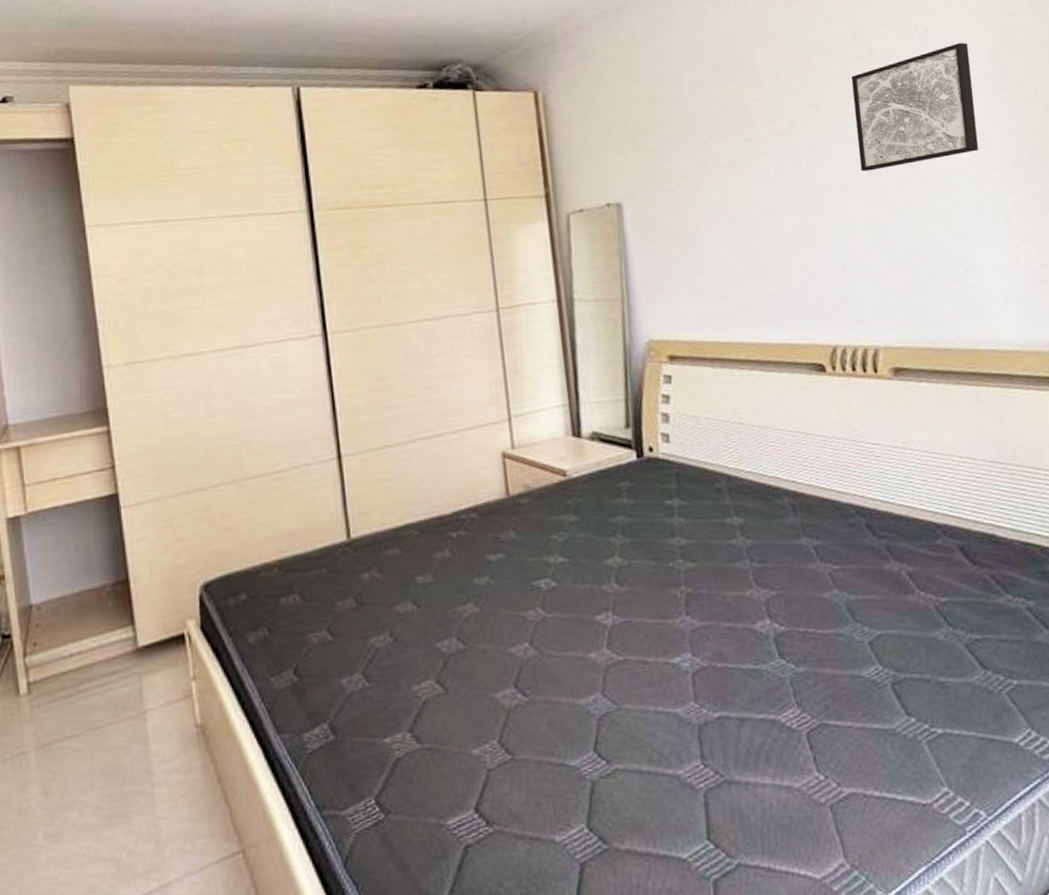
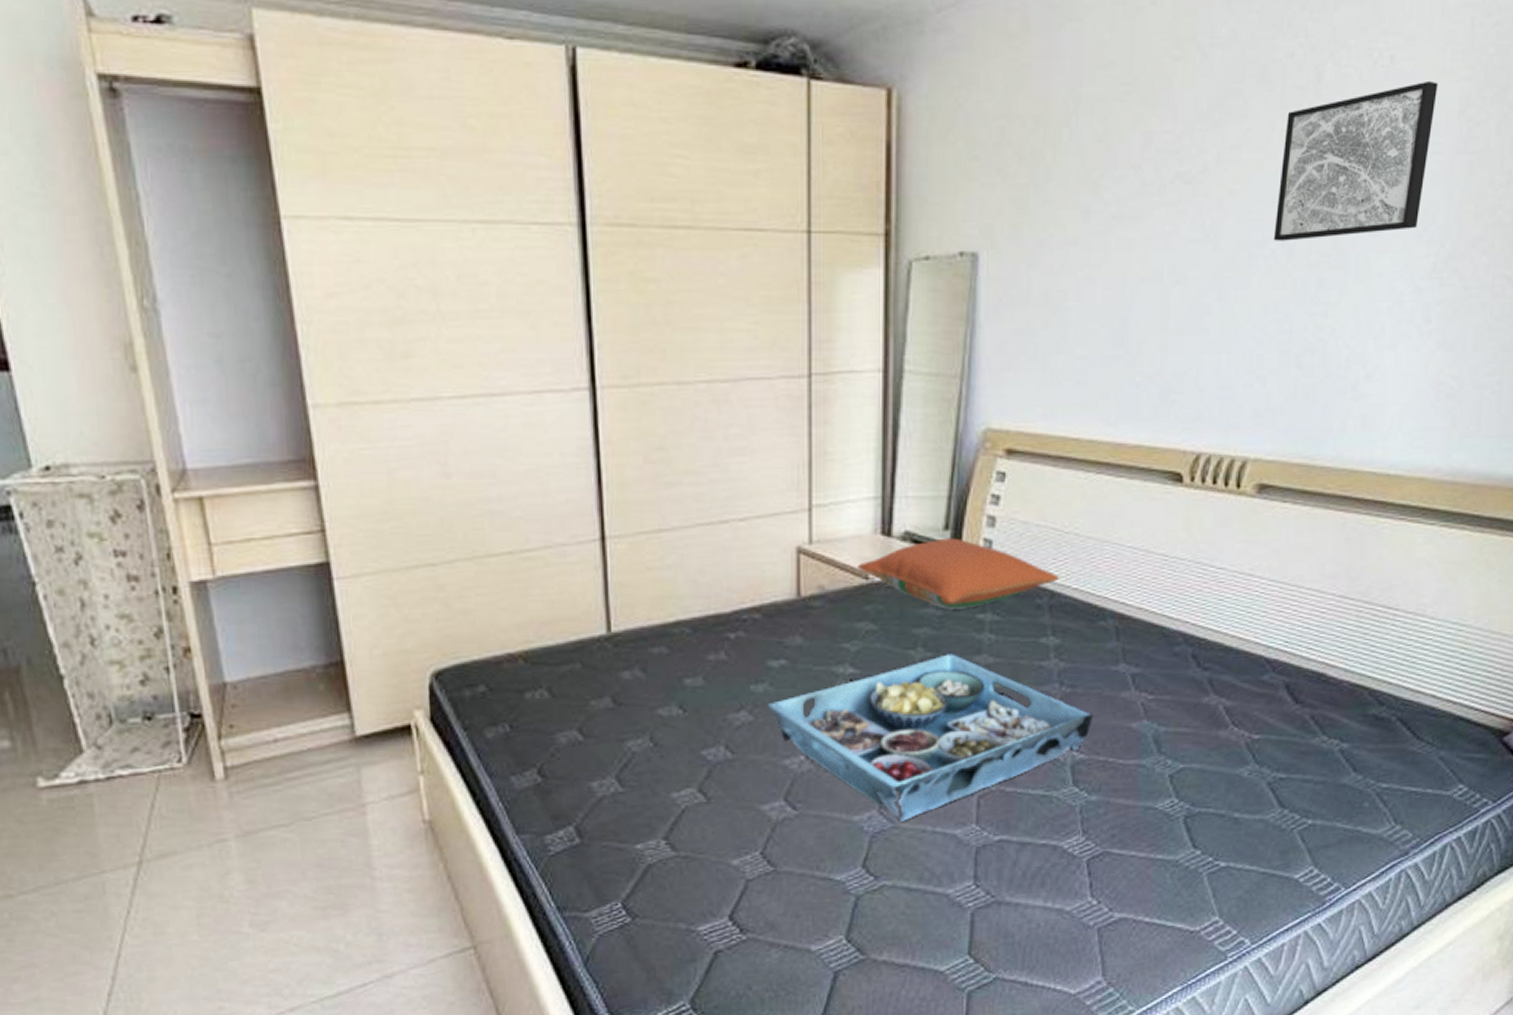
serving tray: none [491,538,787,703] -> present [768,654,1094,822]
pillow: none [555,434,733,498] -> present [858,538,1059,609]

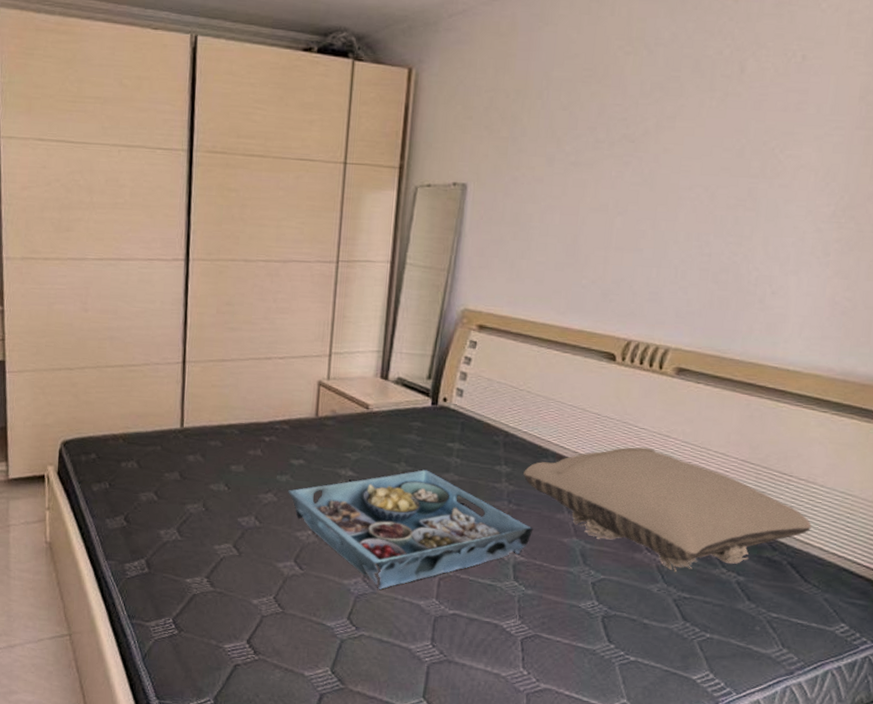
pillow: present [858,538,1059,609] -> none [361,385,513,438]
pillow: none [1077,593,1422,749] -> present [523,447,812,573]
wall art: present [1273,80,1438,241] -> none [699,74,842,188]

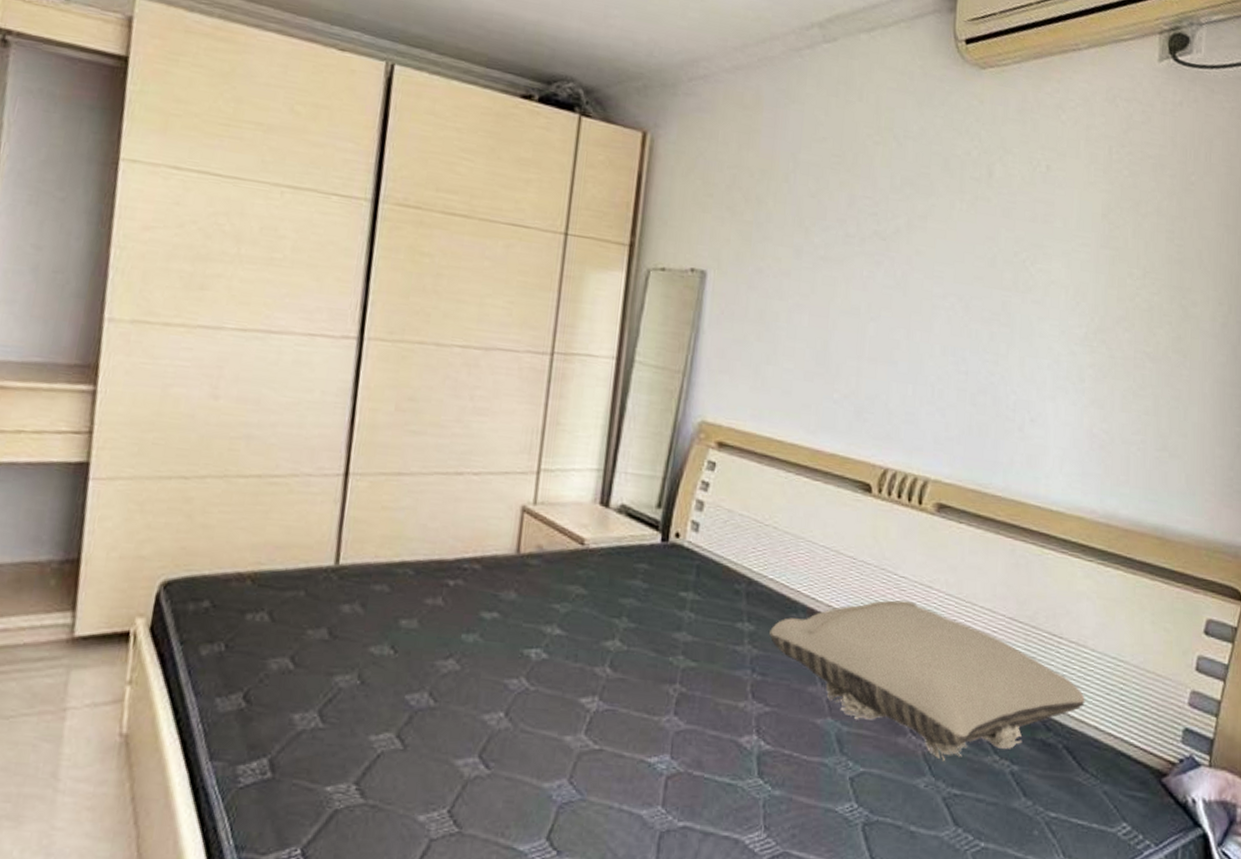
serving tray: present [288,469,534,590] -> none [475,627,782,795]

